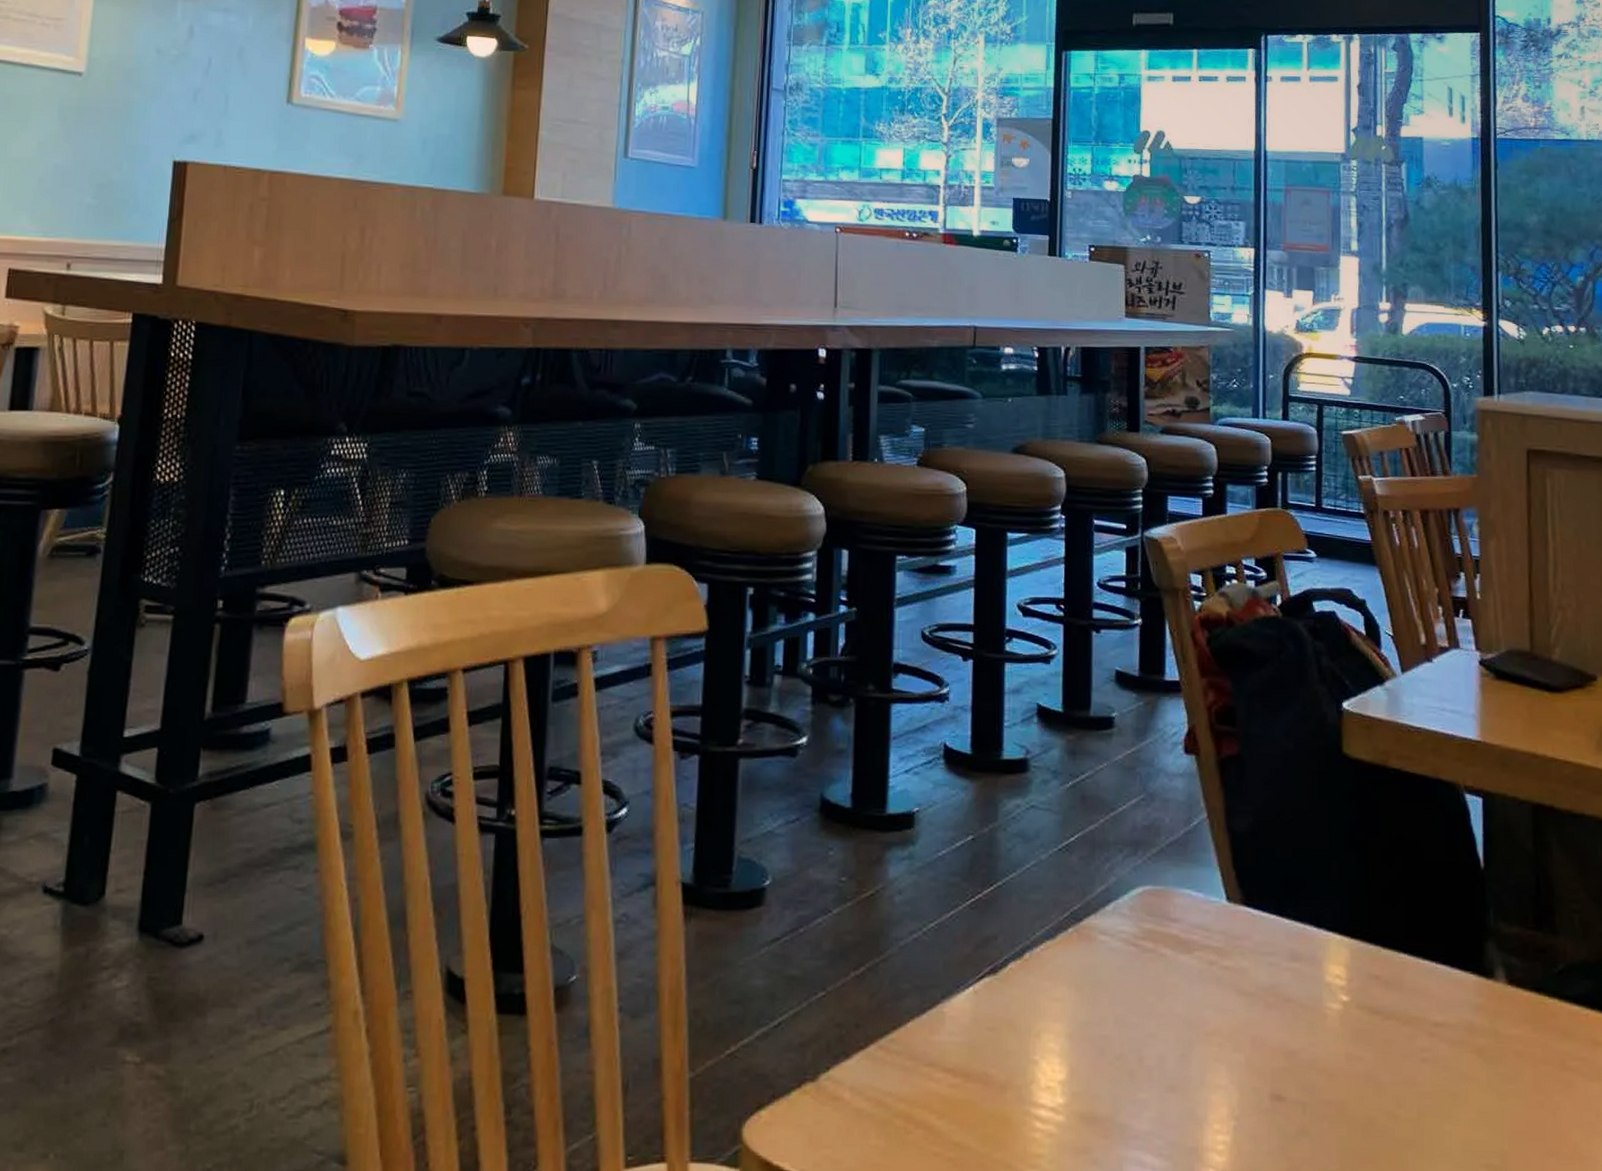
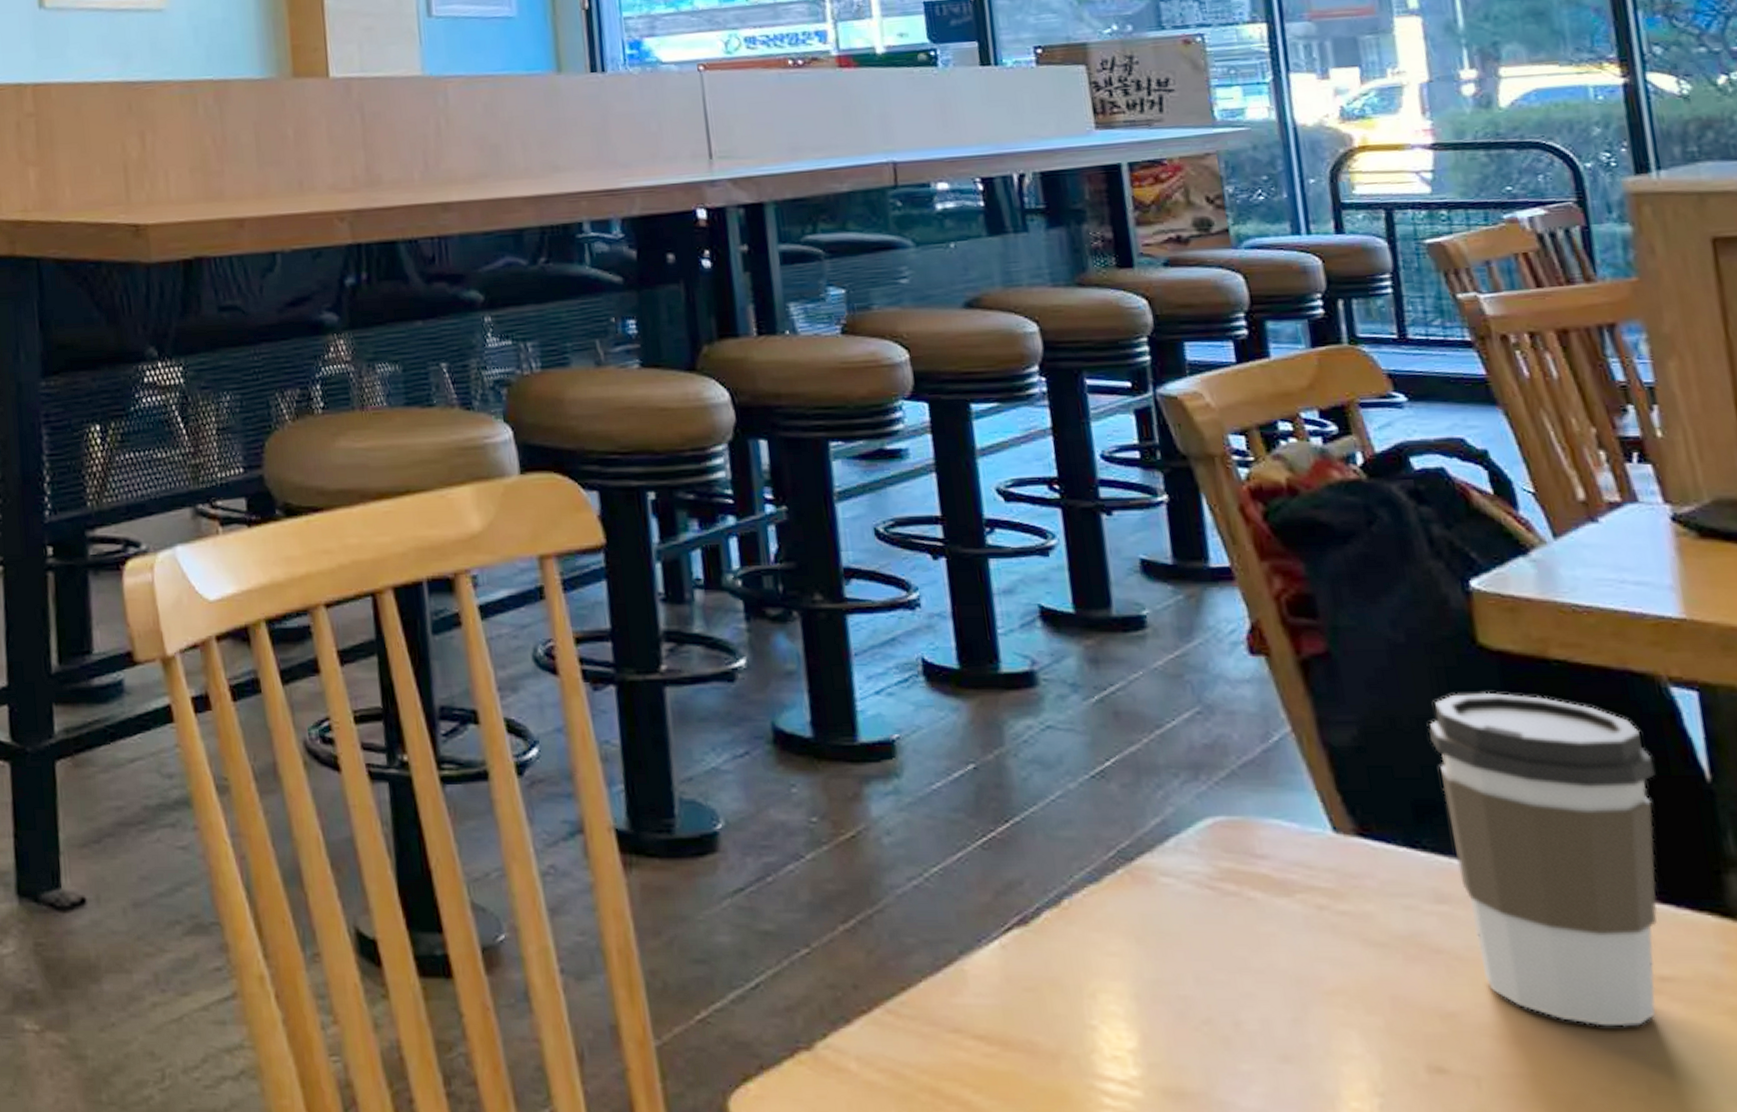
coffee cup: none [1302,792,1449,1063] -> present [1428,692,1657,1027]

